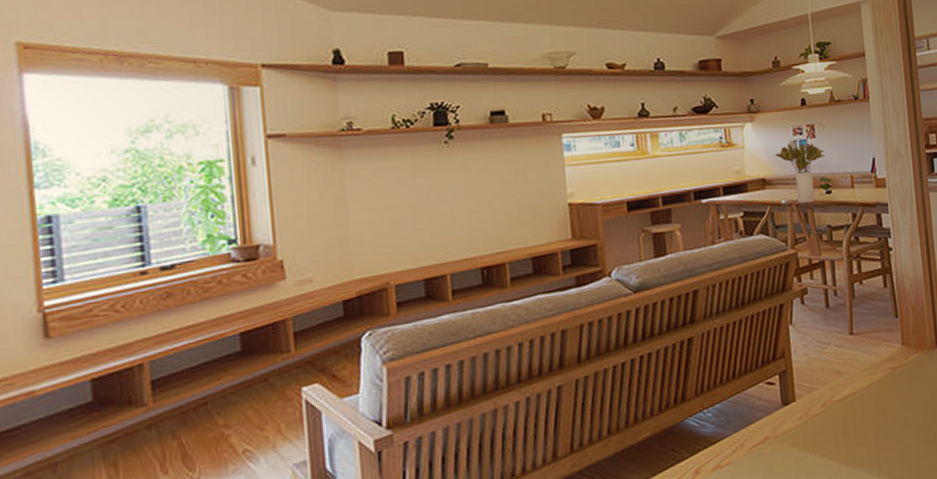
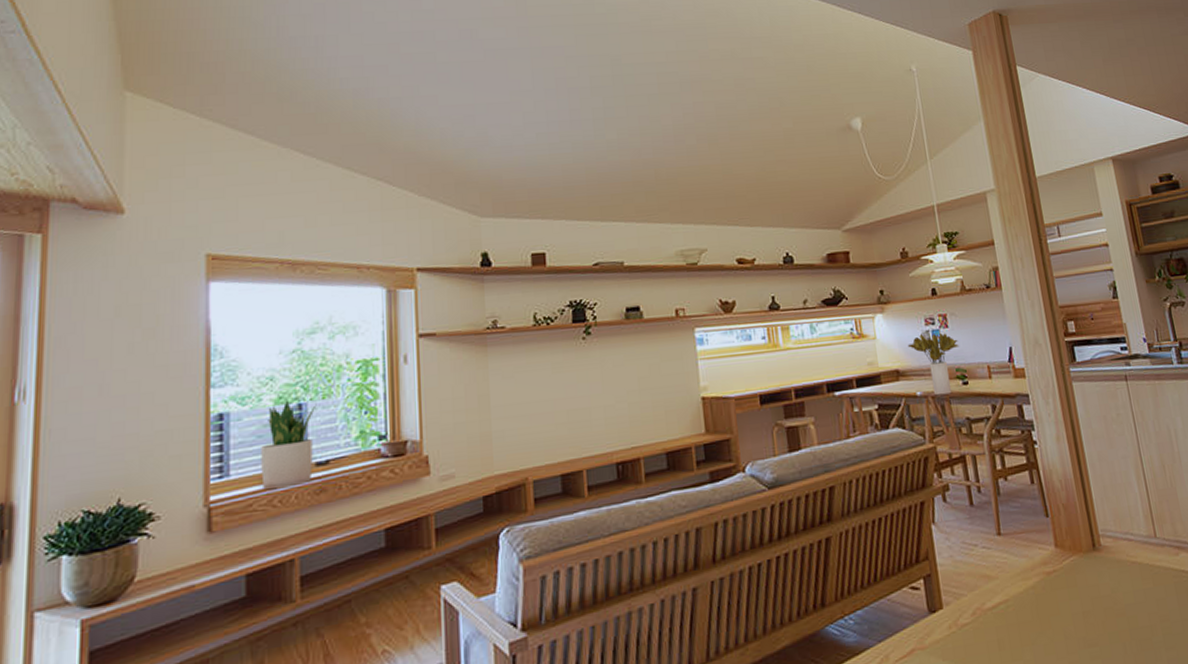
planter: none [97,202,157,296] -> present [261,400,317,491]

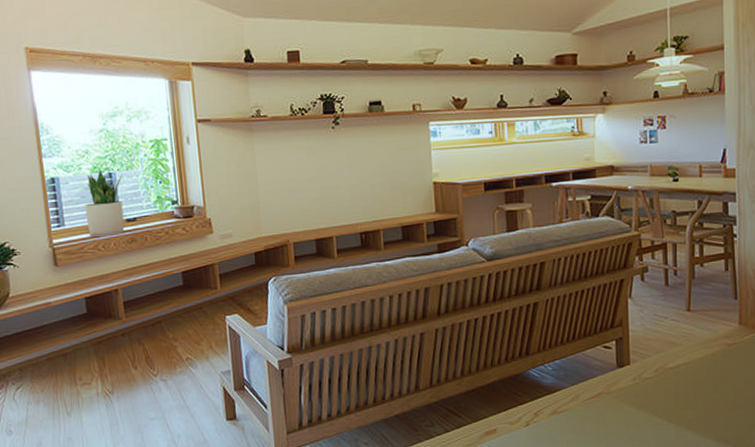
flower bouquet: present [907,332,959,396] -> none [624,133,674,190]

